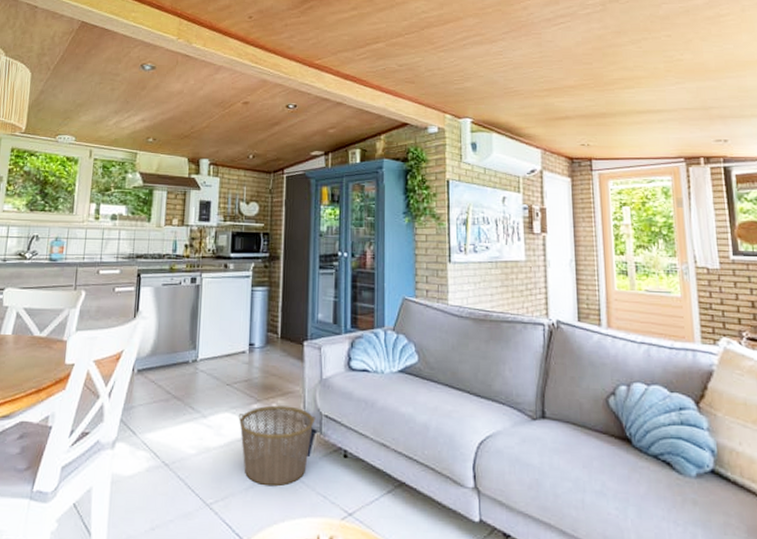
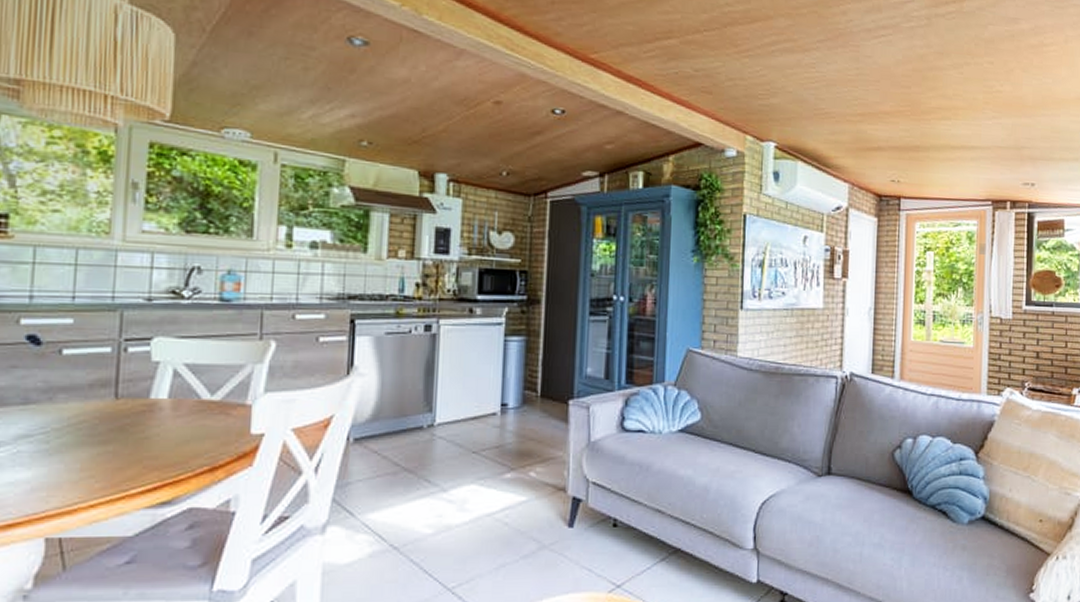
basket: present [238,405,316,487] -> none [487,474,582,564]

